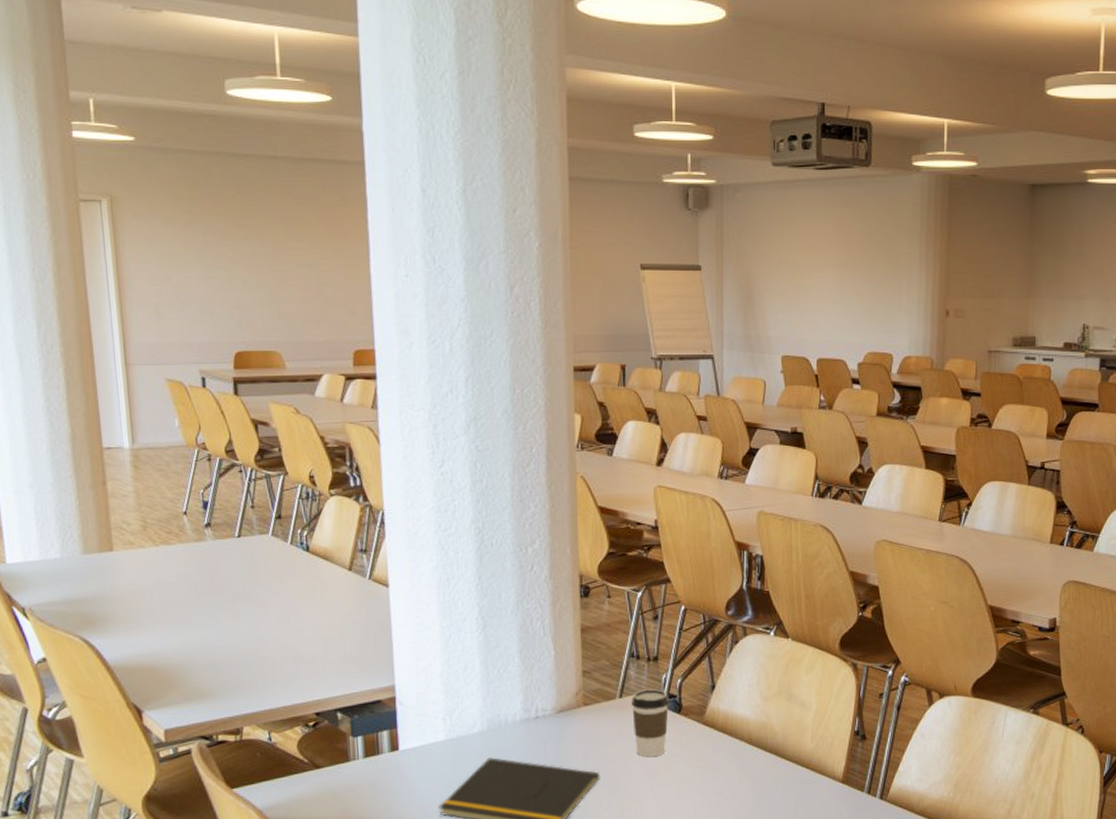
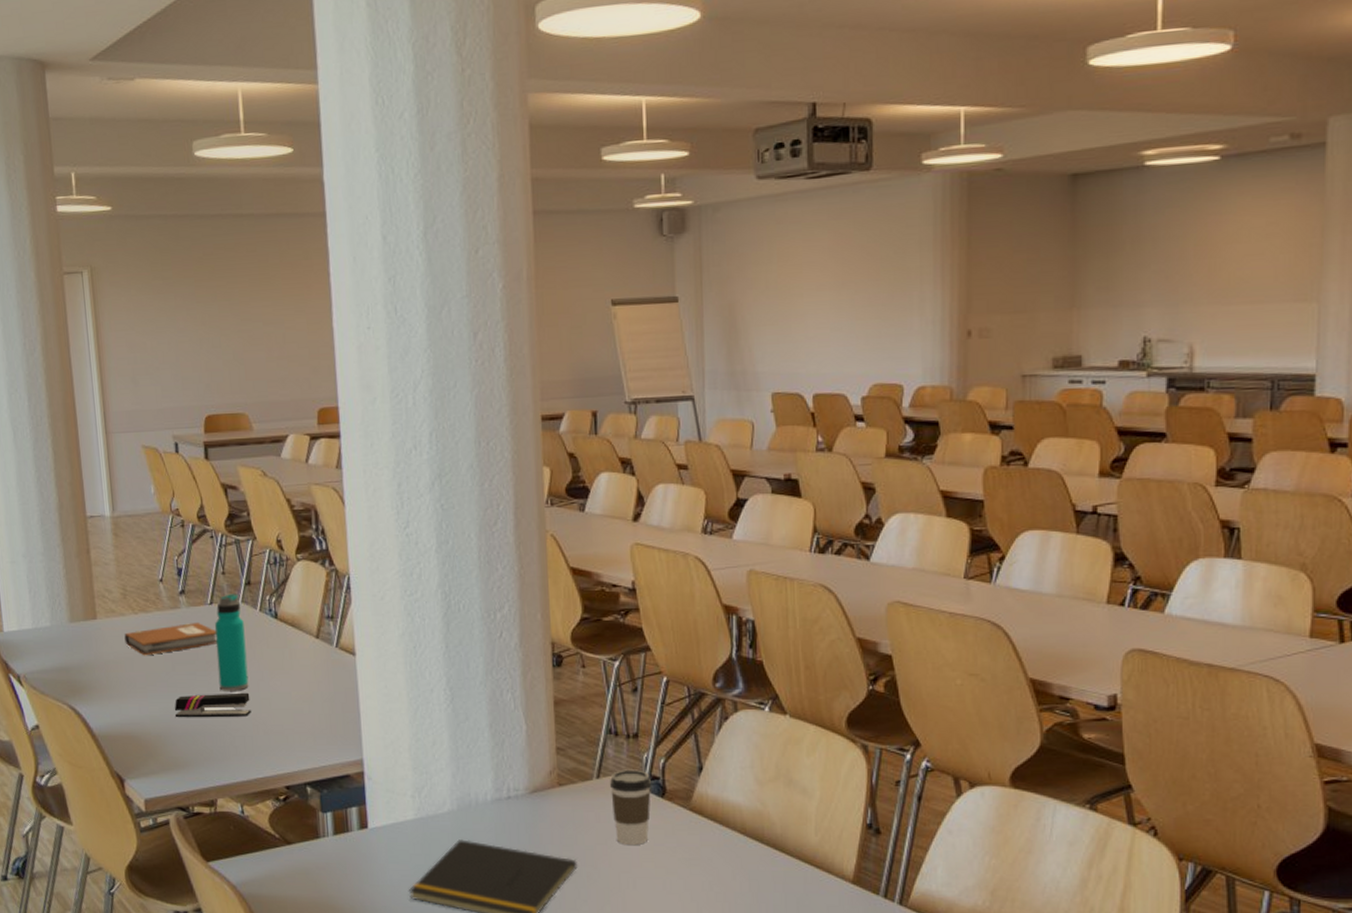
notebook: none [144,554,245,588] -> present [124,622,217,656]
stapler: none [198,623,280,649] -> present [174,692,251,718]
water bottle: none [242,527,278,622] -> present [214,593,249,691]

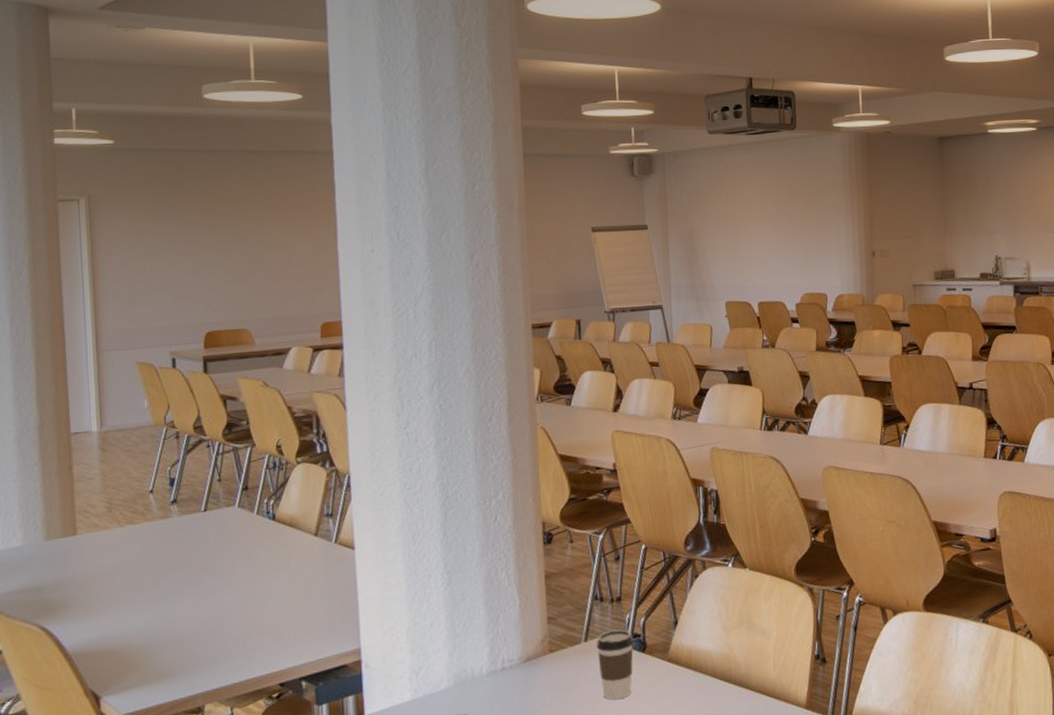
notebook: present [124,622,217,656] -> none [107,529,210,568]
stapler: present [174,692,251,718] -> none [160,594,245,627]
water bottle: present [214,593,249,691] -> none [208,499,243,596]

